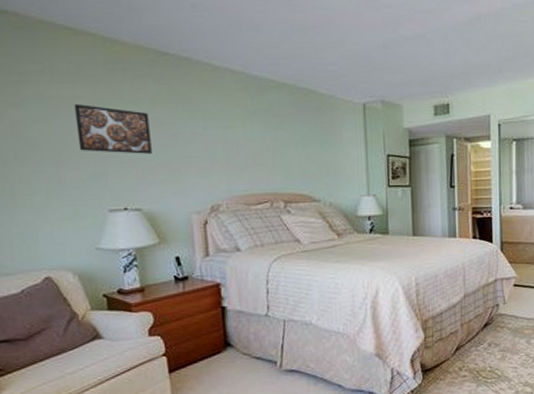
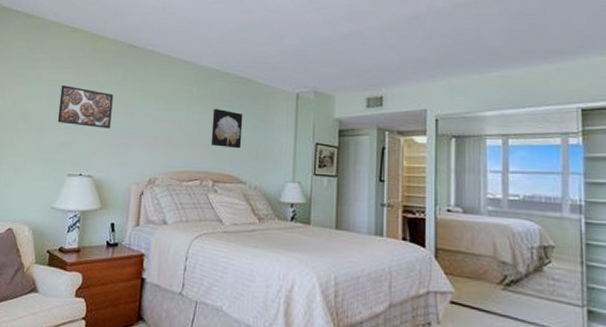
wall art: none [273,123,311,167] -> present [210,108,243,149]

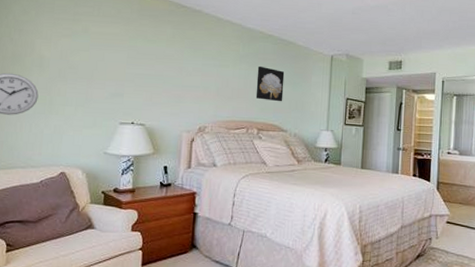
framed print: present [57,85,114,129] -> none [107,39,163,81]

